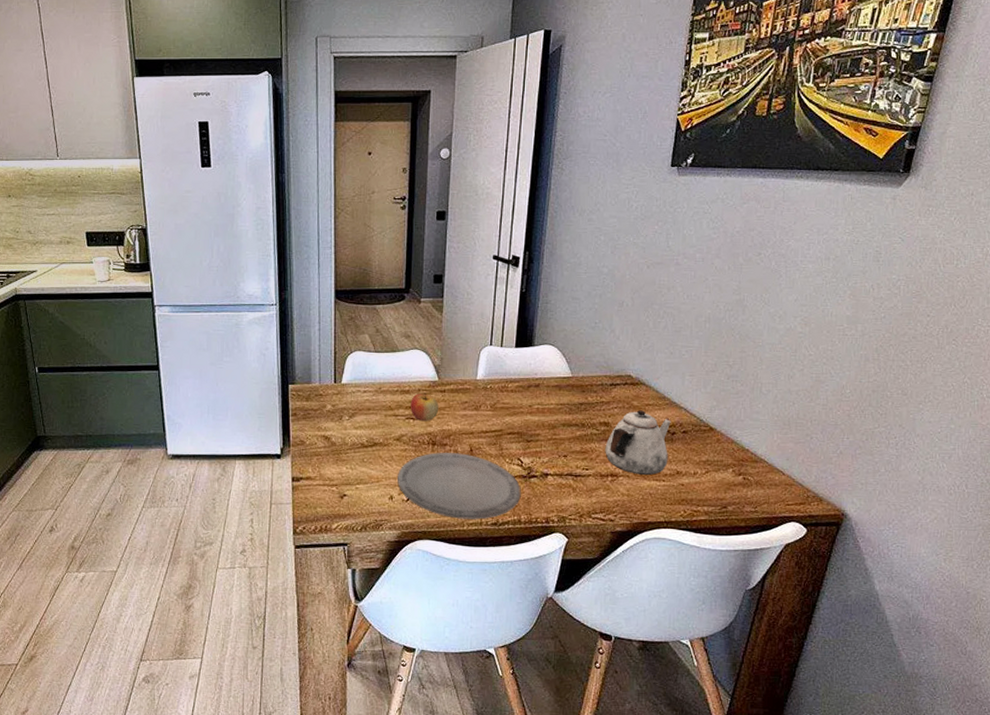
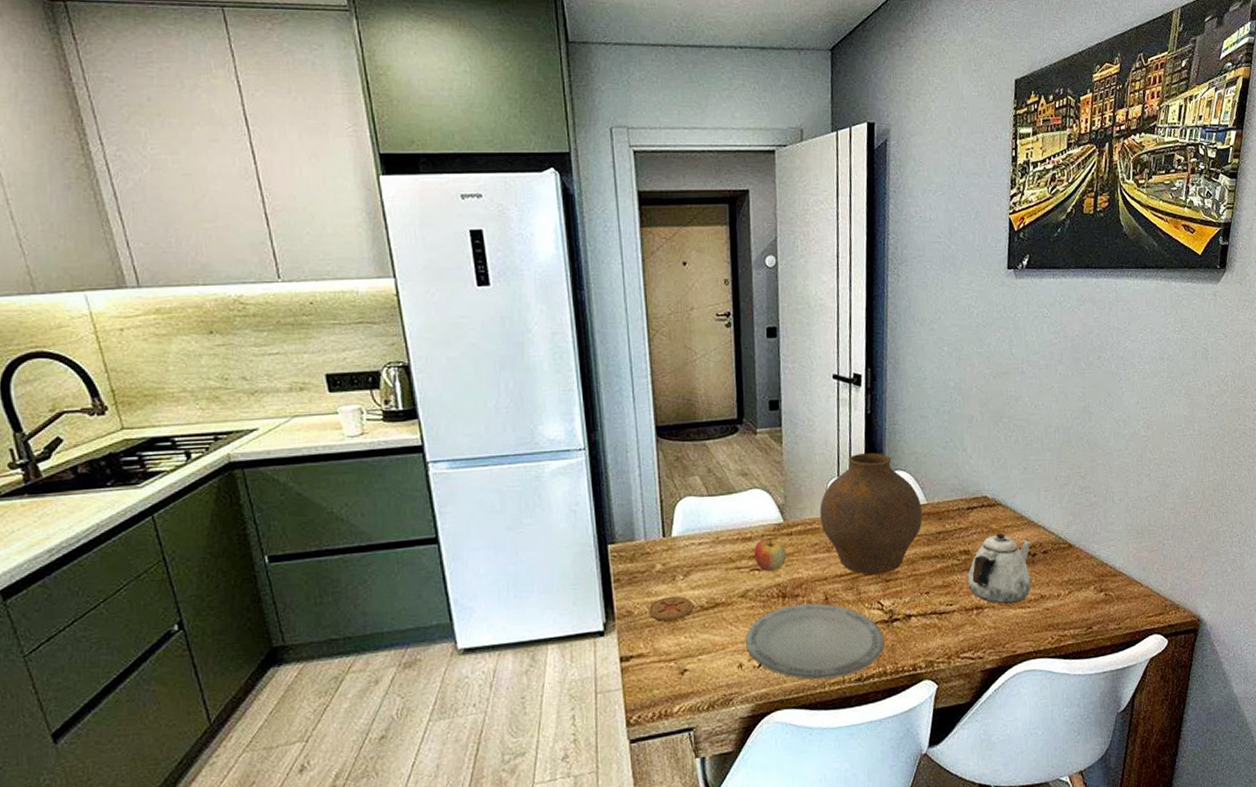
coaster: none [317,432,356,453] -> present [648,596,694,622]
vase: none [471,327,566,435] -> present [820,453,922,575]

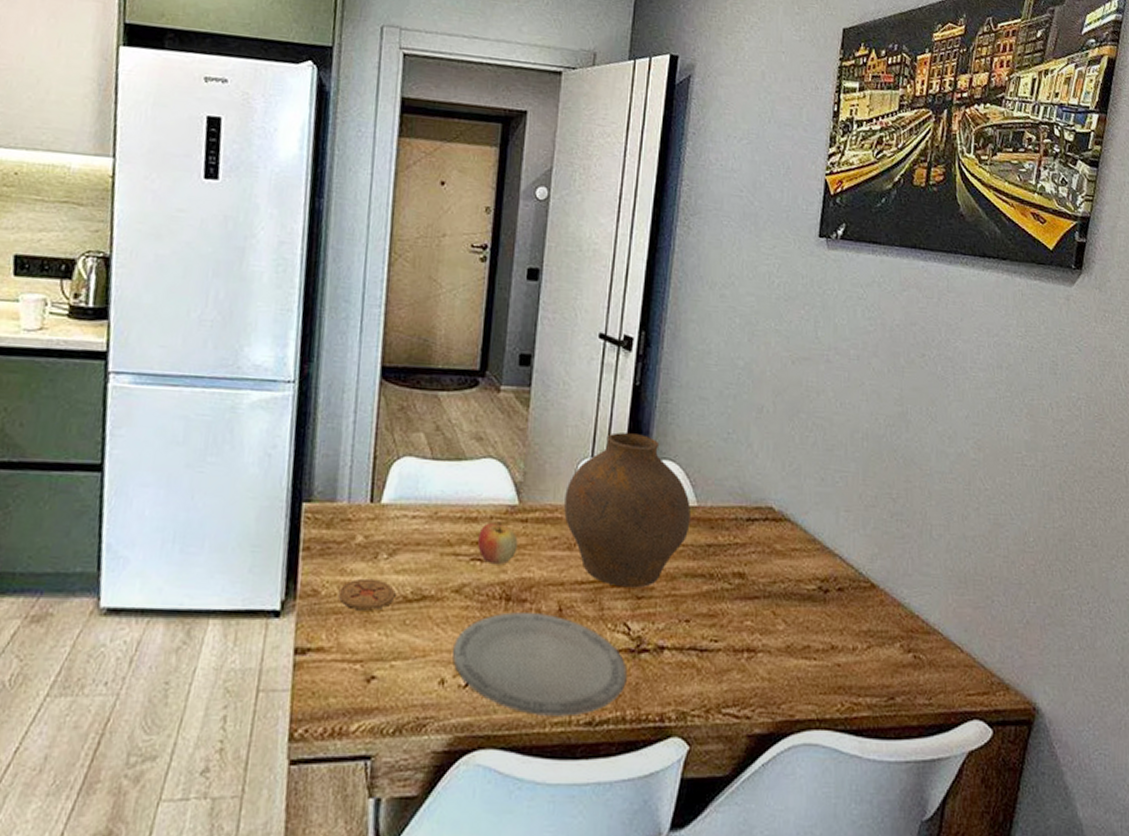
teapot: present [967,533,1031,604] -> none [739,557,823,650]

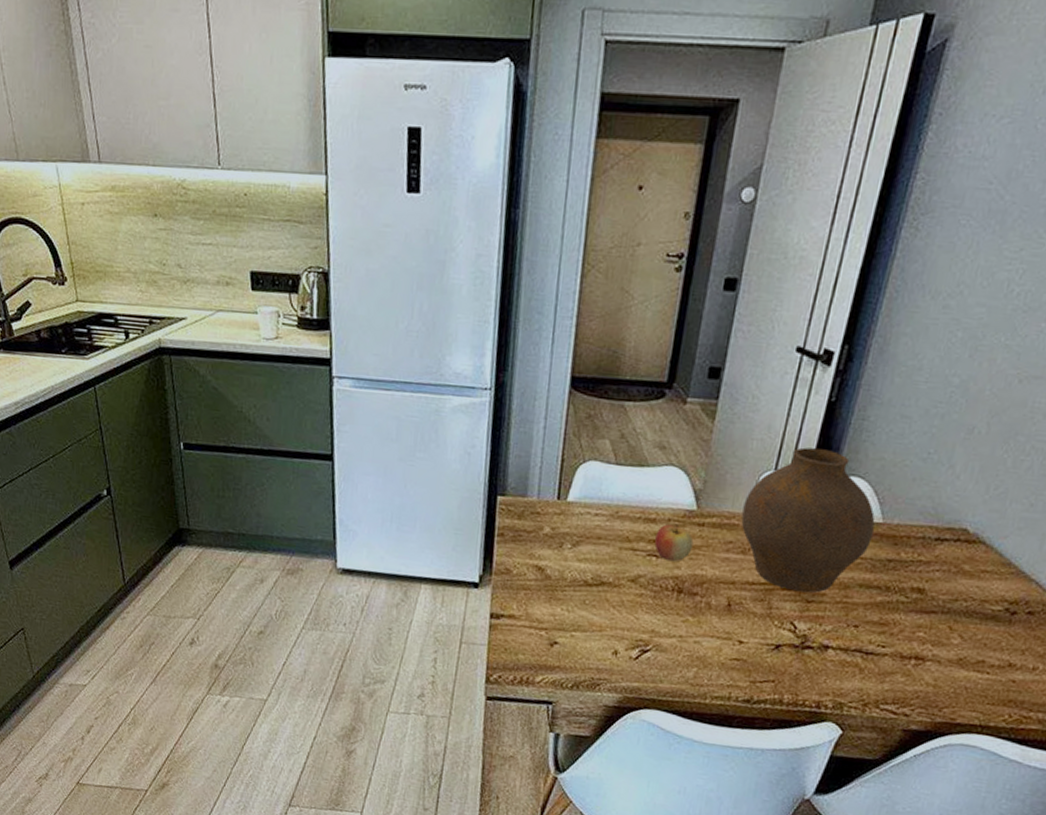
coaster: present [338,578,396,611] -> none [527,563,578,590]
plate: present [453,612,627,717] -> none [626,602,790,694]

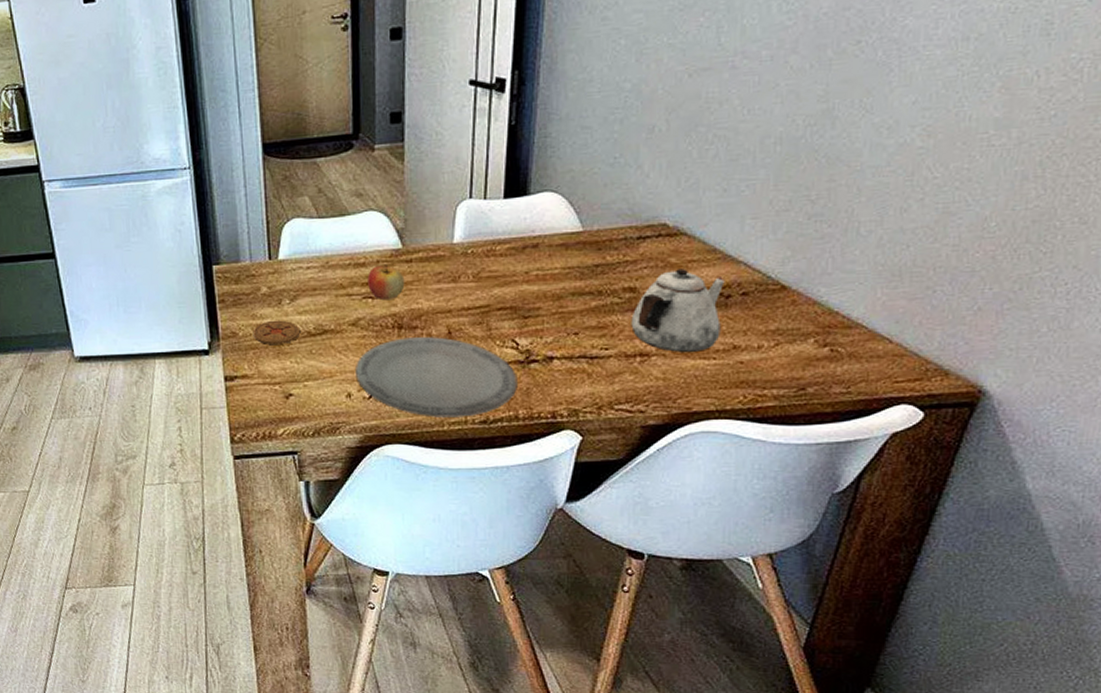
coaster: none [527,563,578,590] -> present [253,320,301,345]
plate: none [626,602,790,694] -> present [356,337,518,417]
vase: present [741,447,876,593] -> none [446,171,575,310]
teapot: none [912,577,1014,664] -> present [631,269,725,352]

